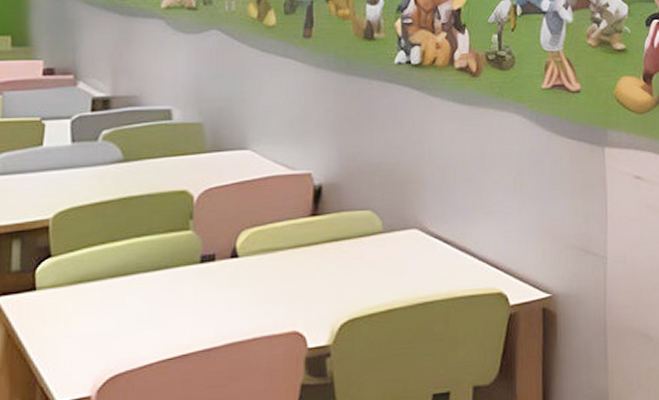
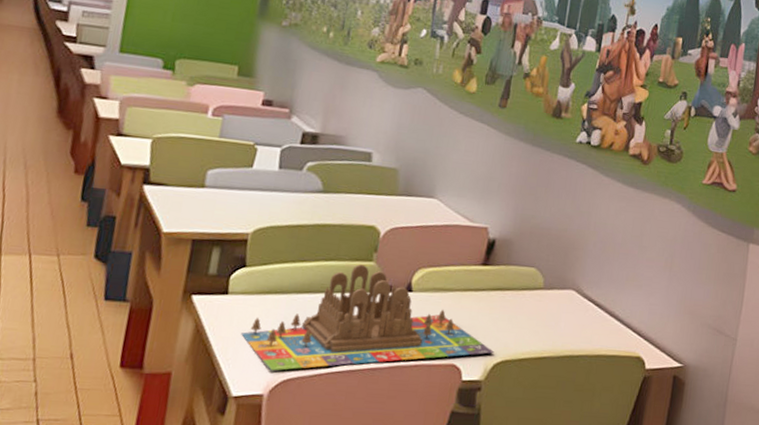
board game: none [55,235,339,369] -> present [240,264,495,371]

